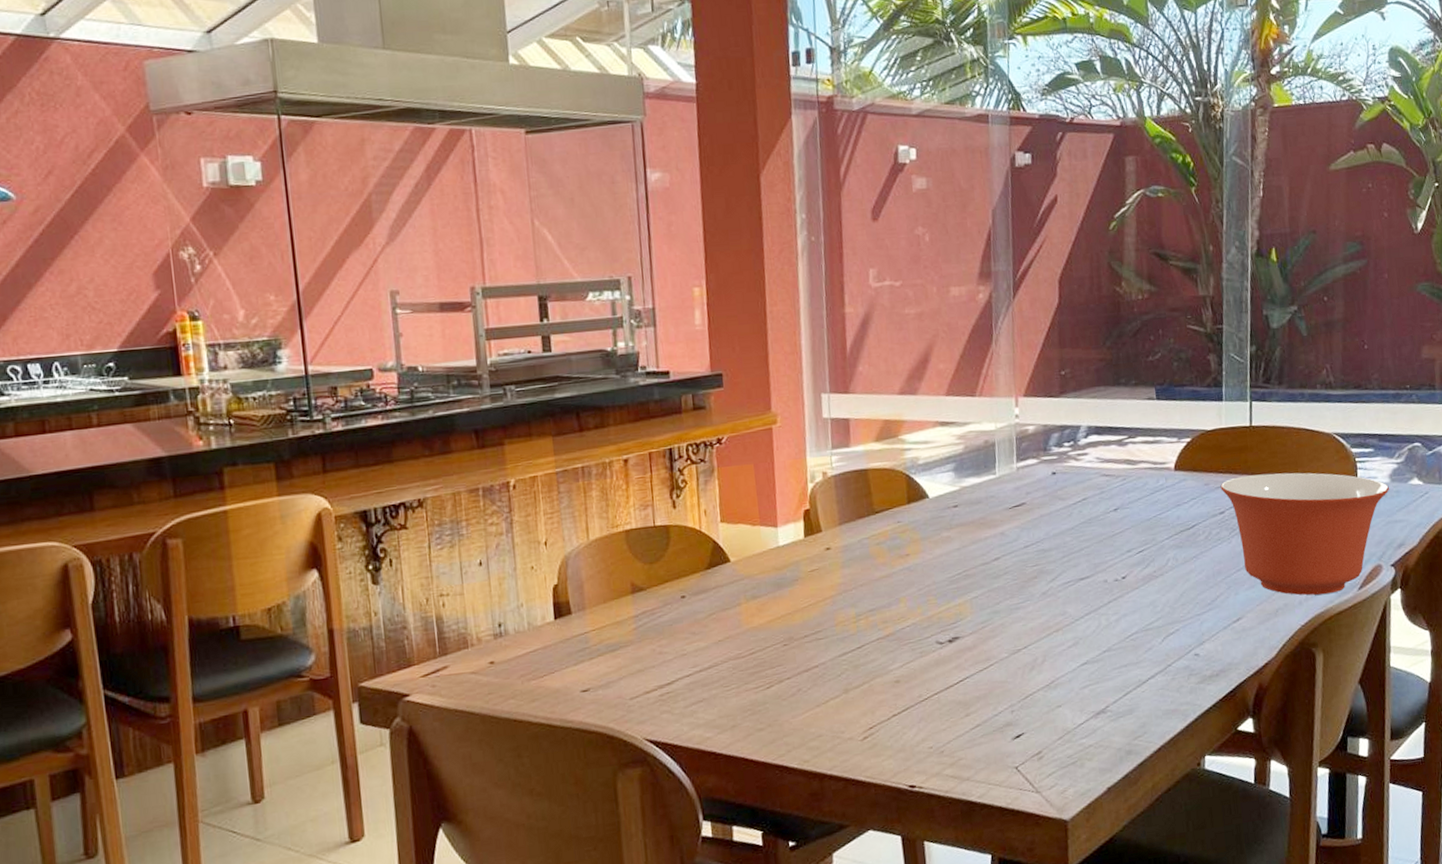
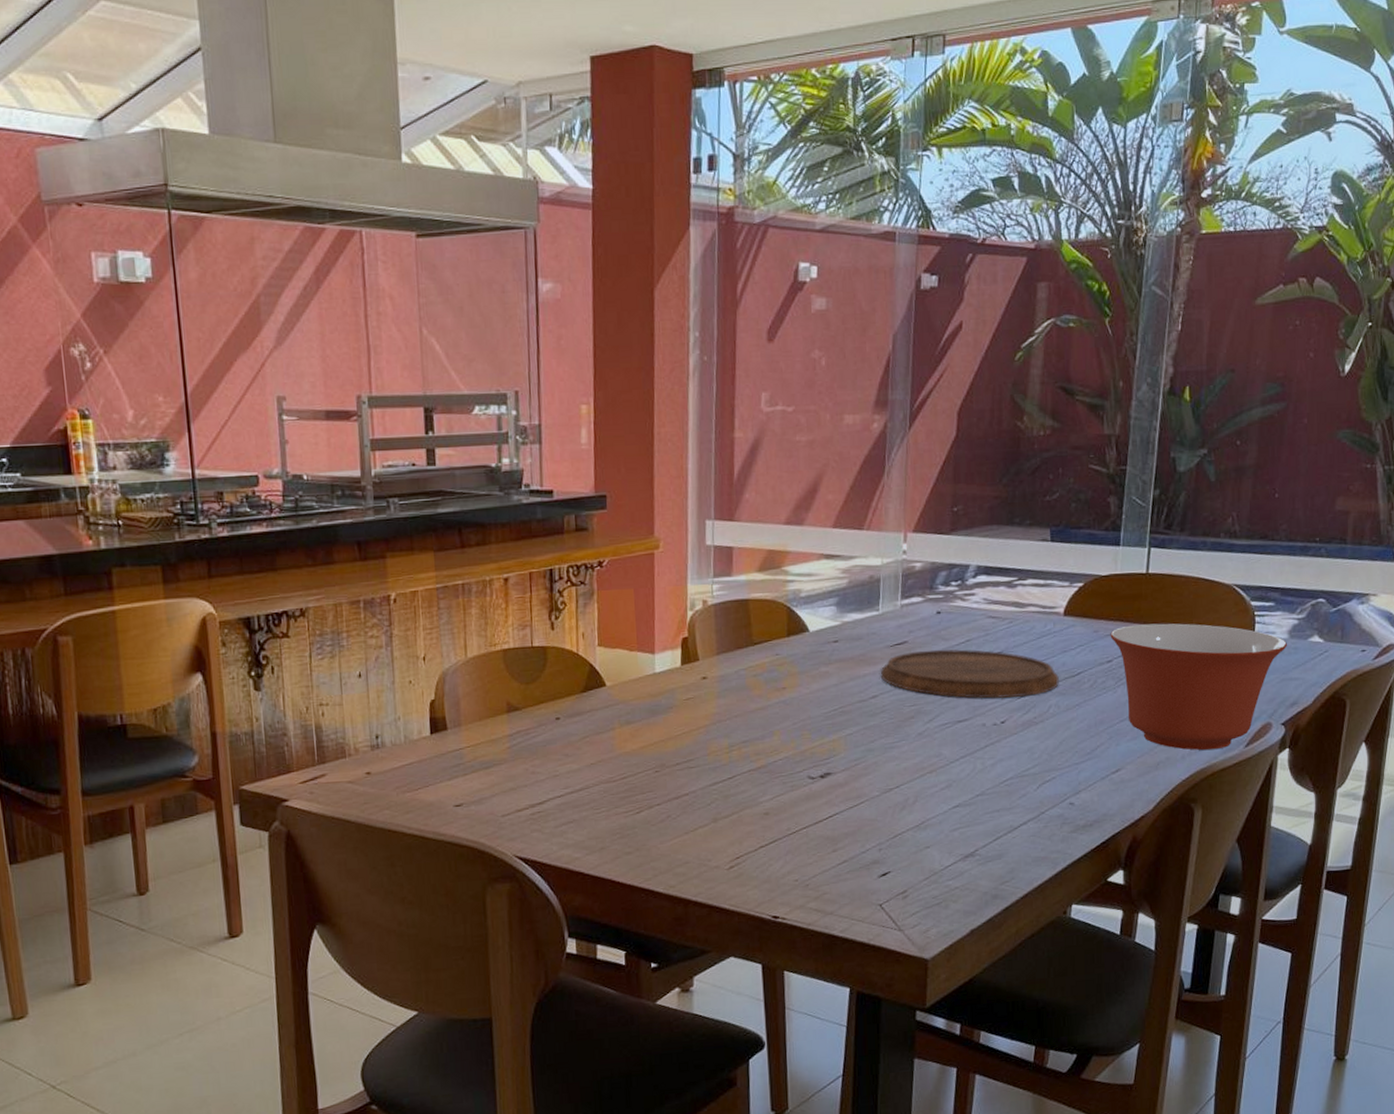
cutting board: none [1001,508,1175,556] -> present [880,649,1059,699]

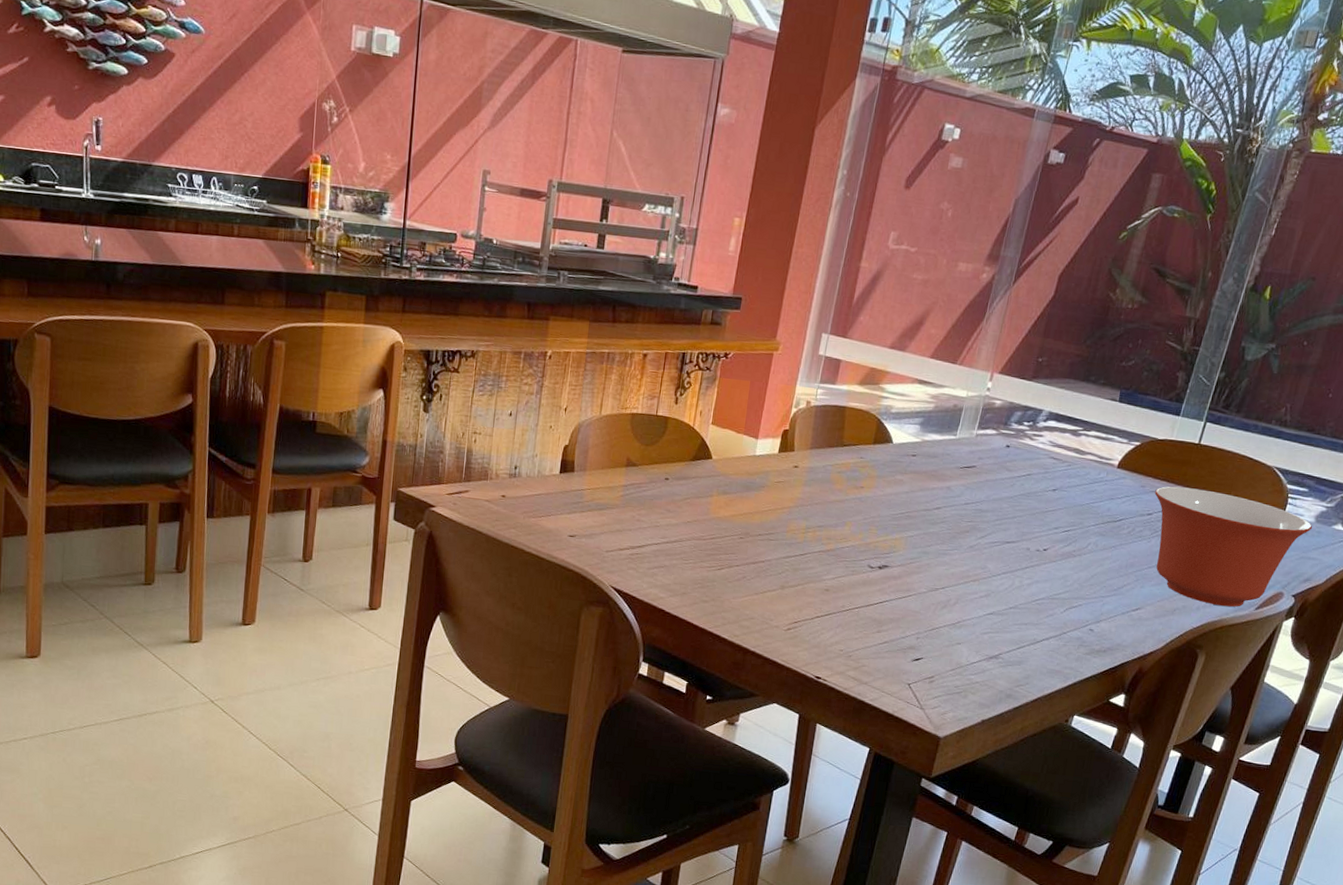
cutting board: present [880,649,1059,699] -> none [946,475,1102,532]

